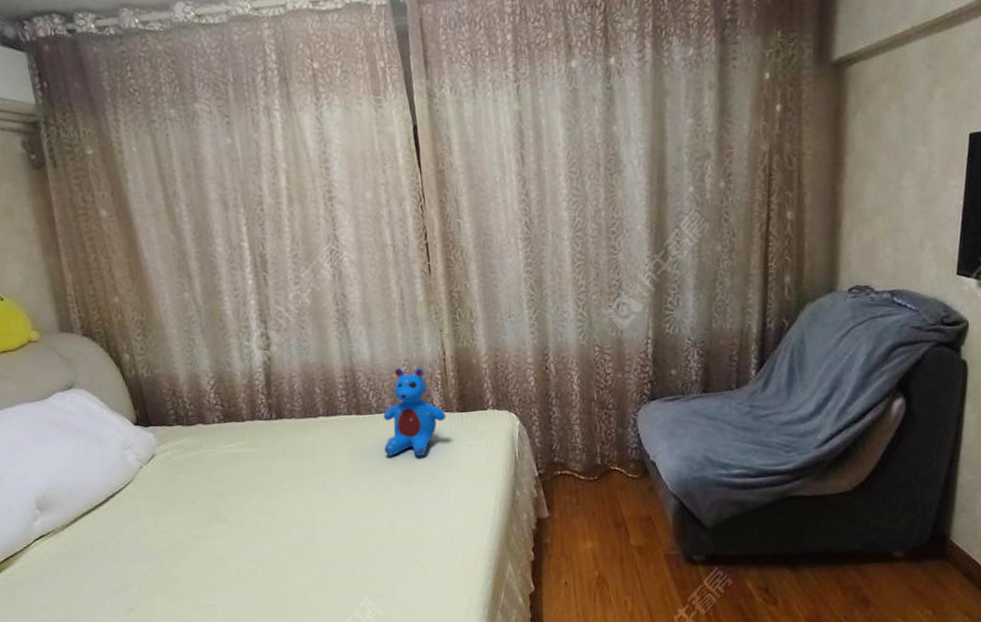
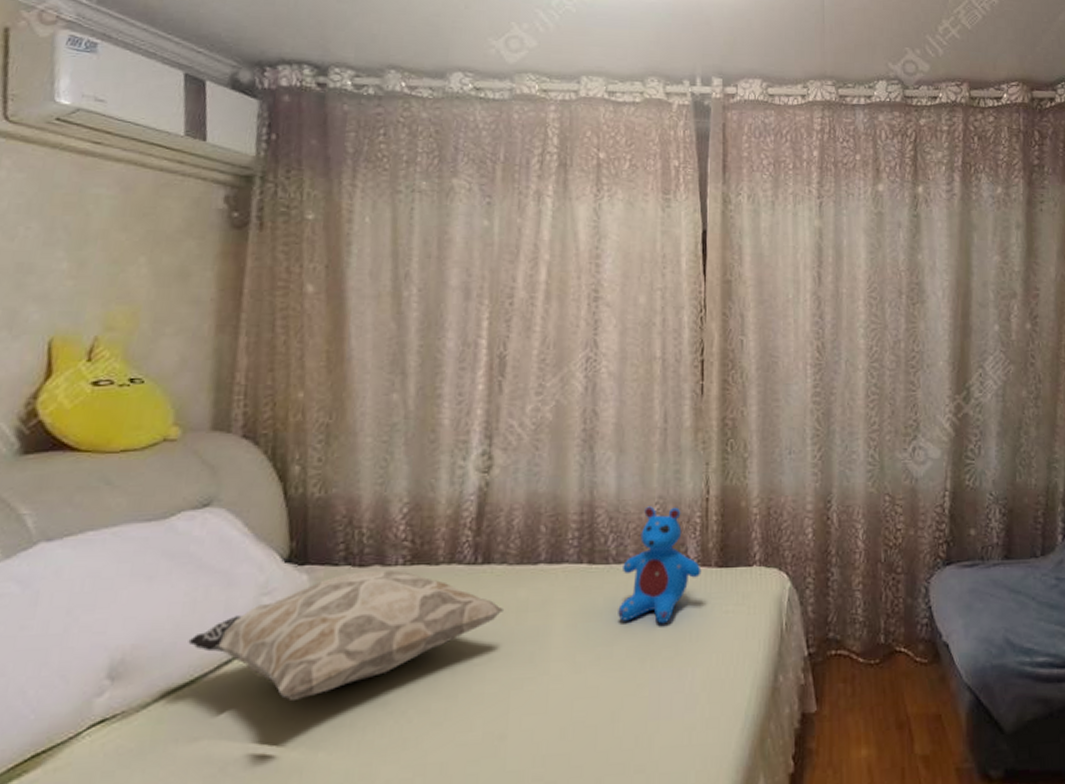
decorative pillow: none [83,427,299,521] -> present [188,570,505,702]

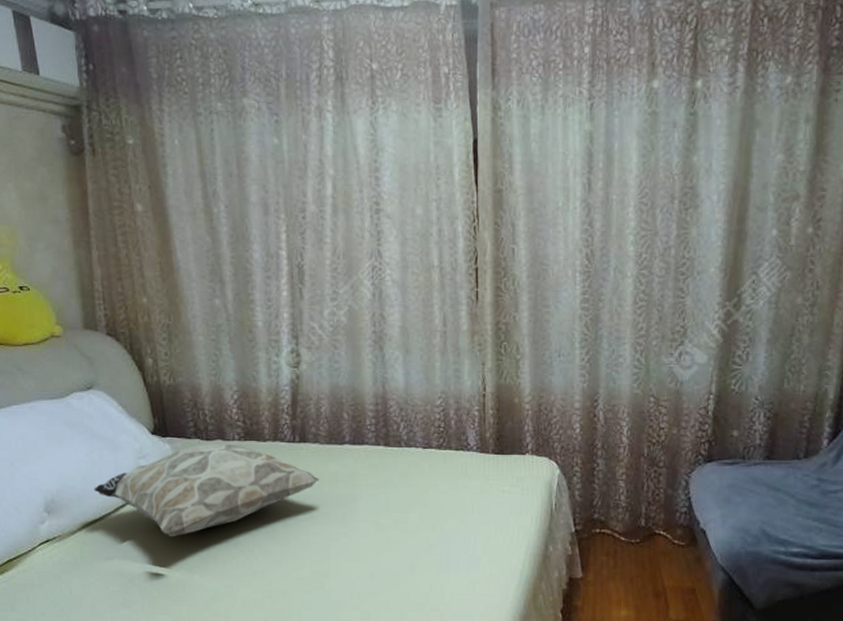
stuffed toy: present [618,506,702,624] -> none [411,400,481,498]

